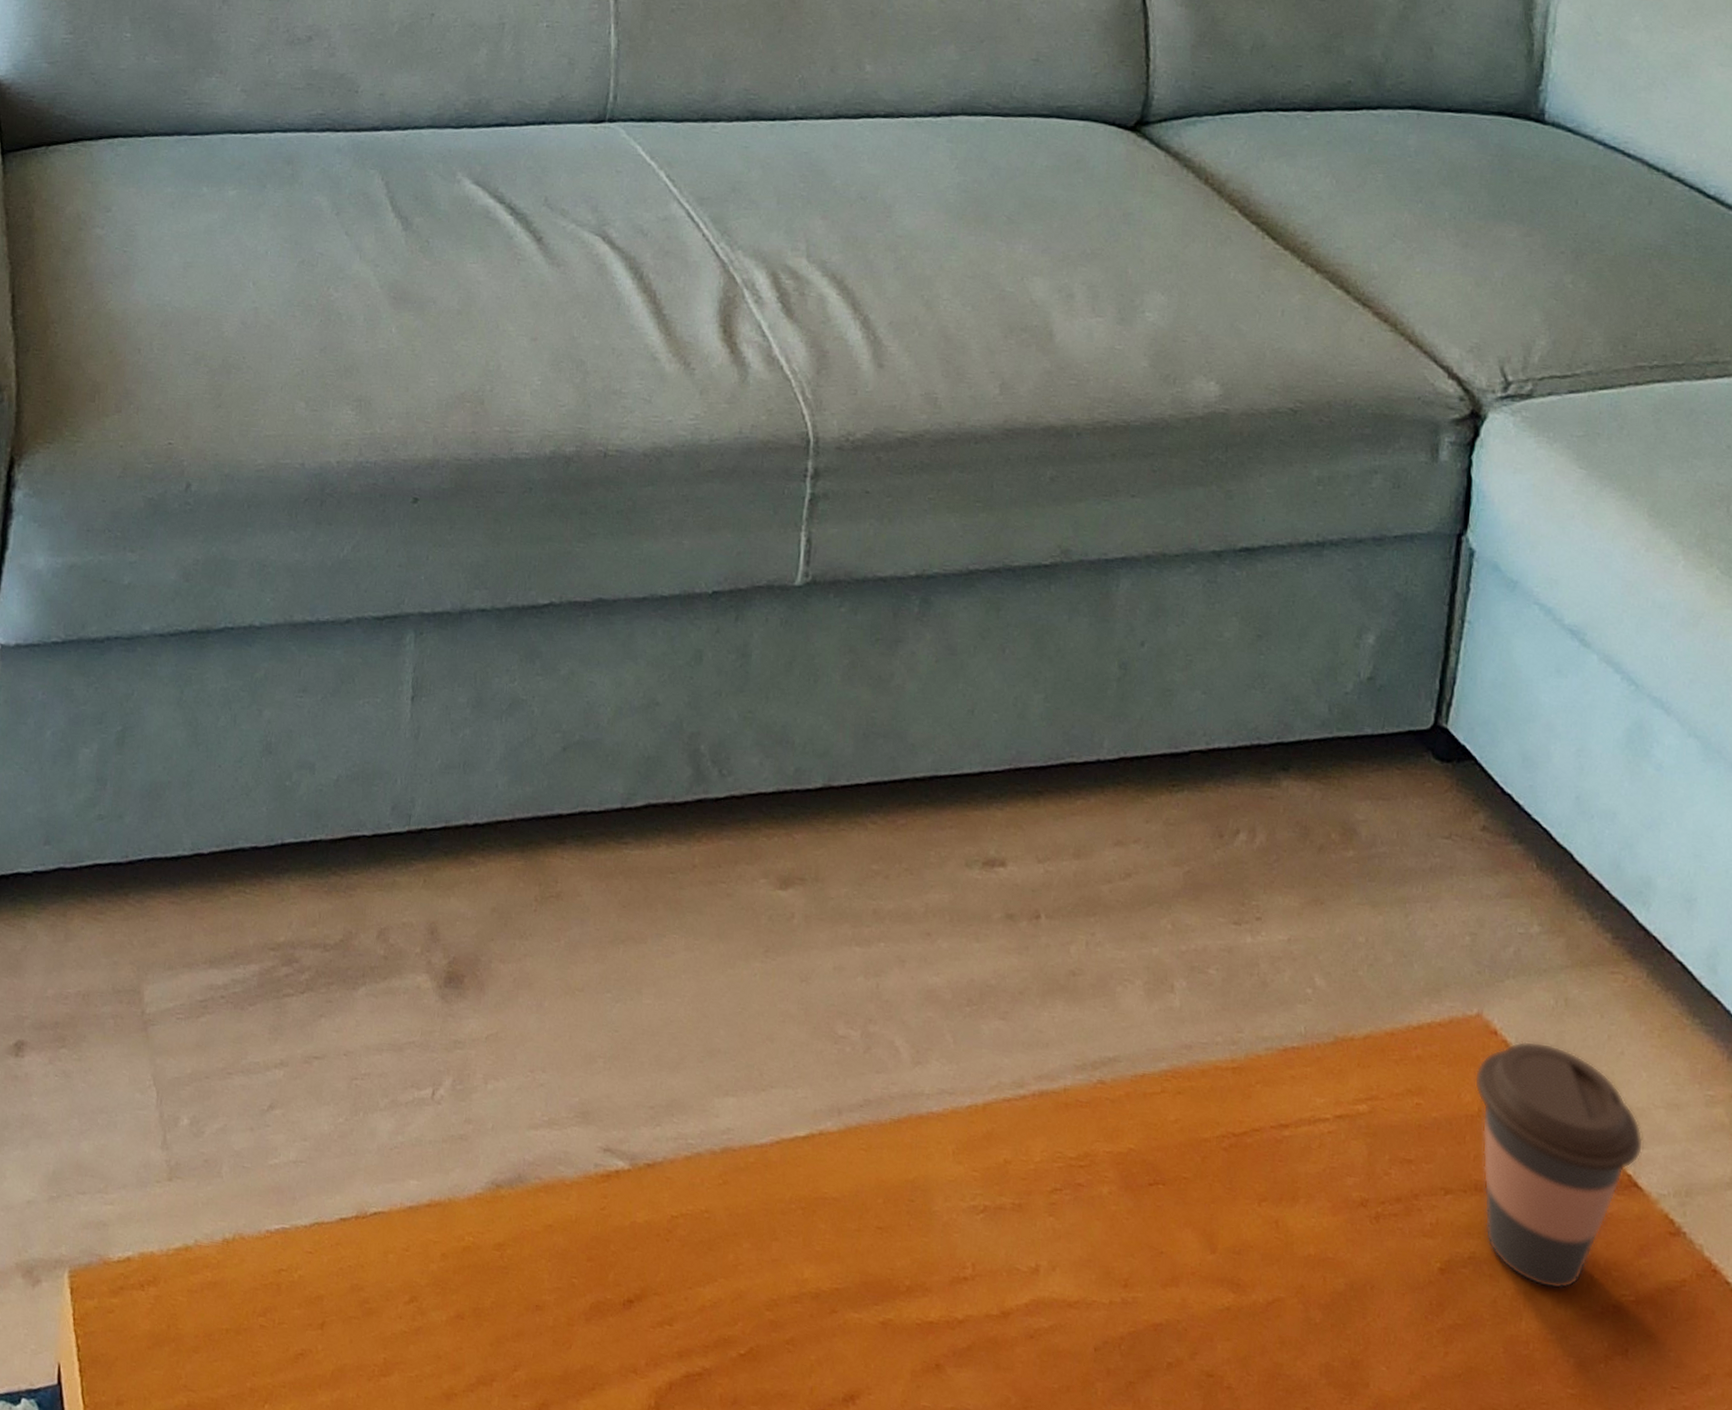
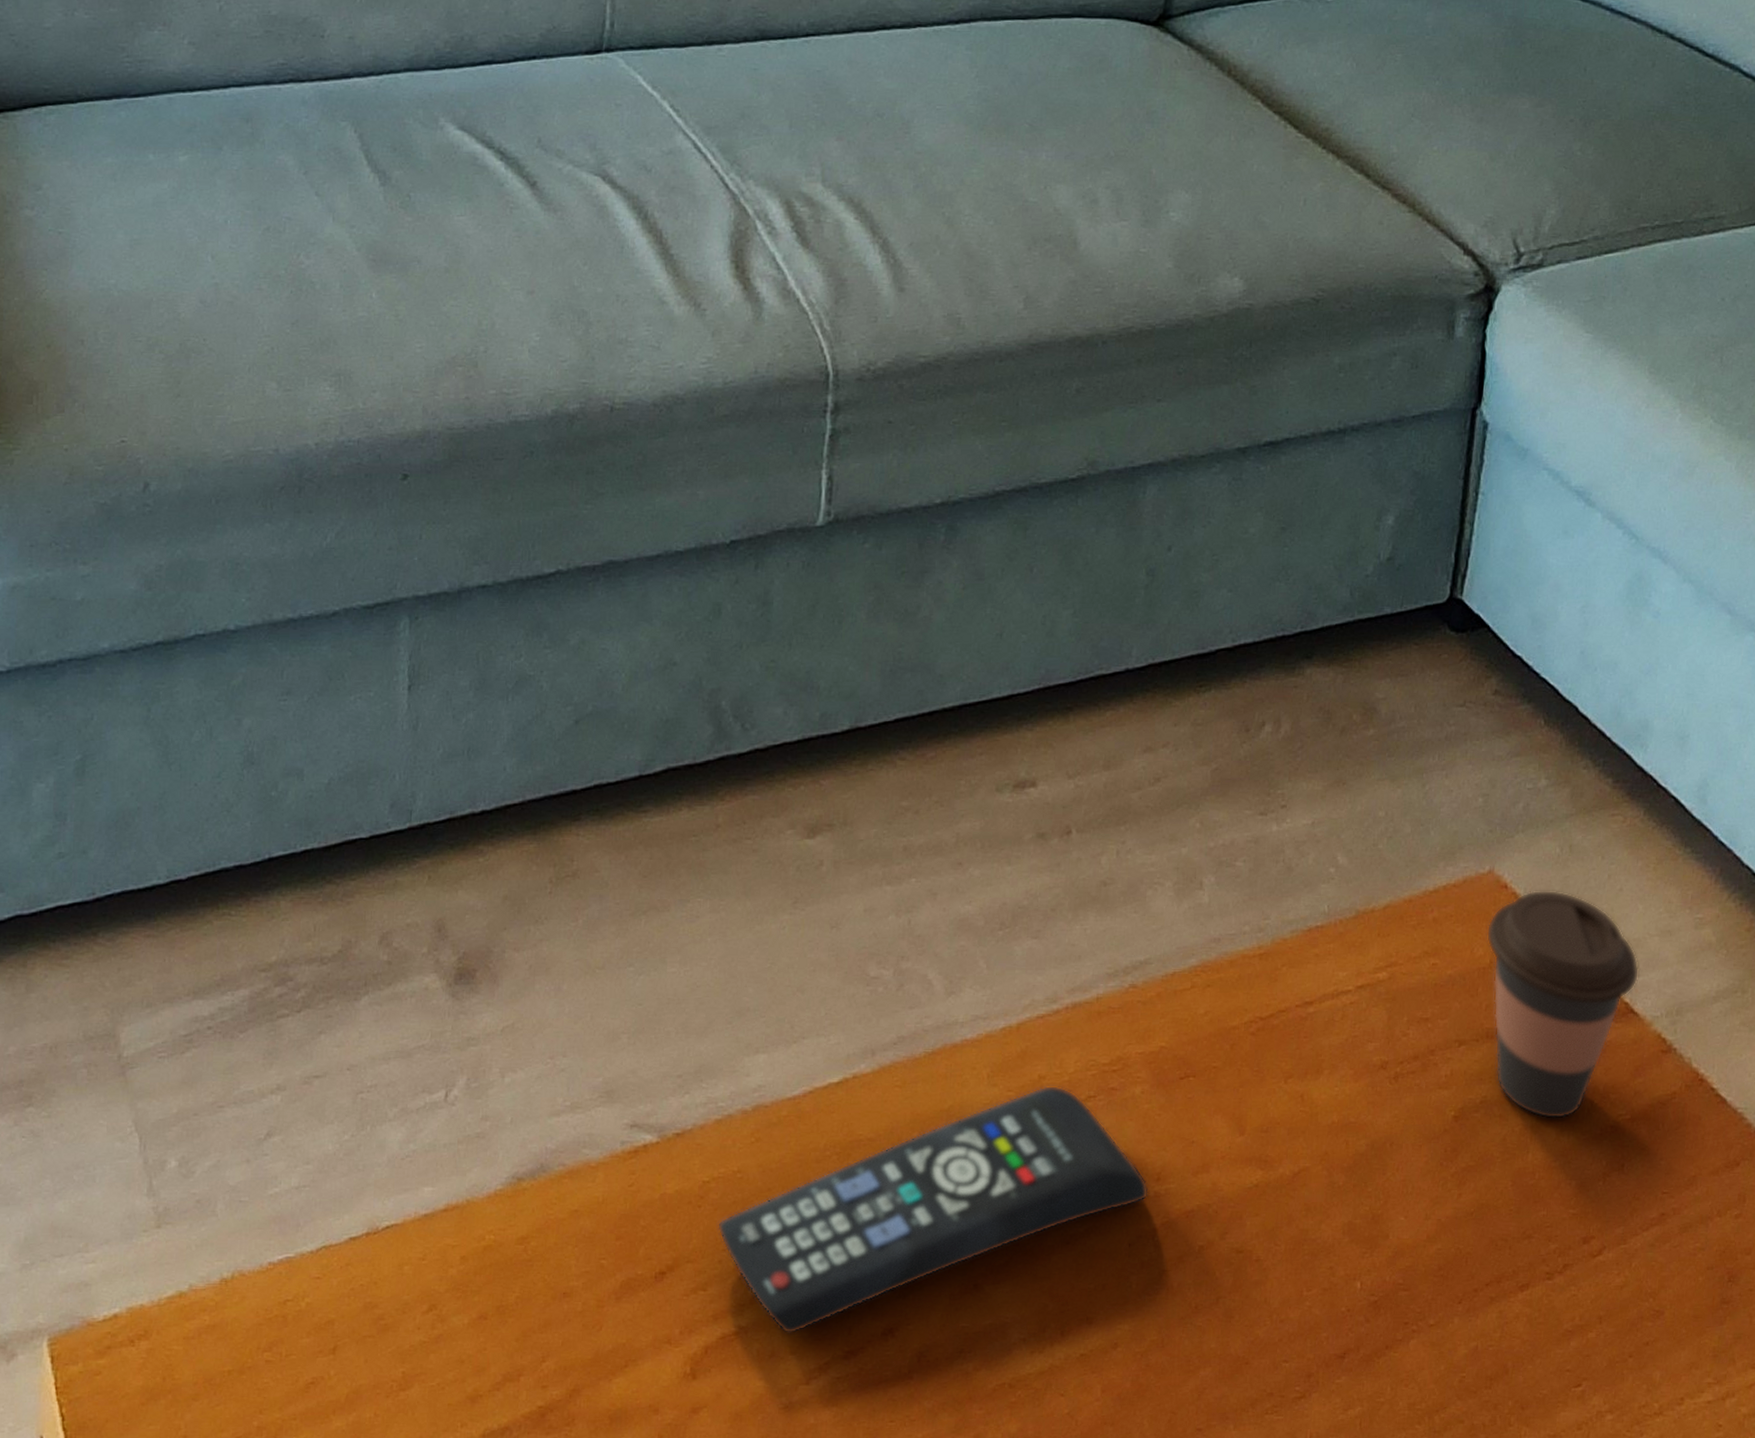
remote control: none [683,1171,1116,1385] -> present [716,1085,1149,1334]

